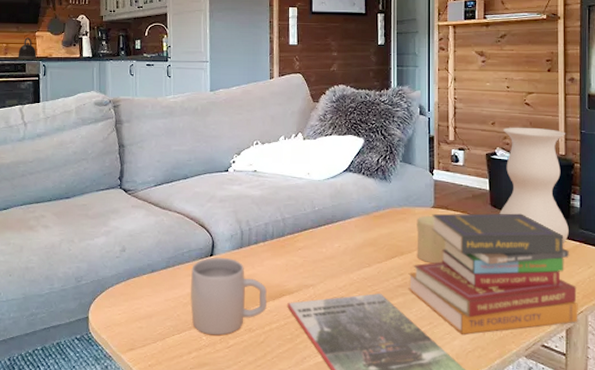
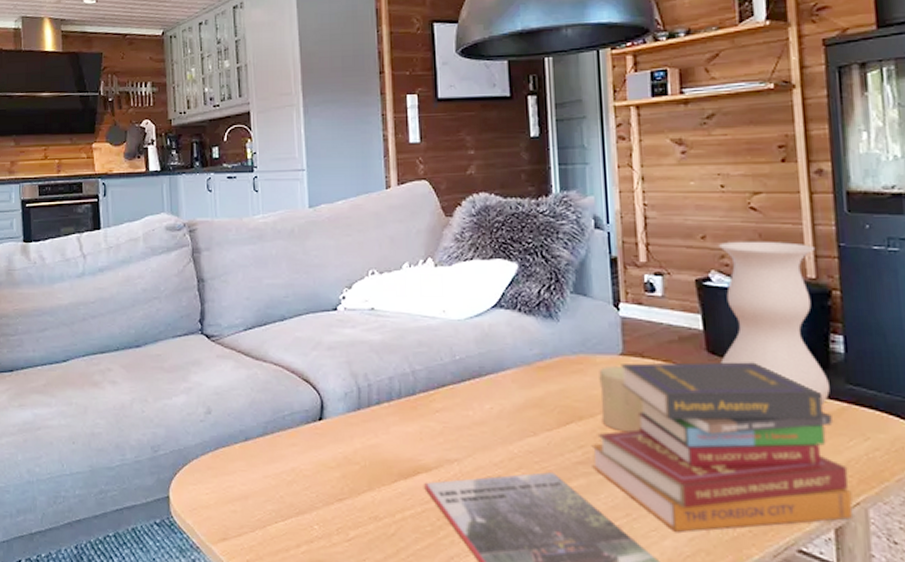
kettle: present [18,38,37,60] -> none [73,151,95,178]
mug: present [190,257,267,336] -> none [295,421,396,525]

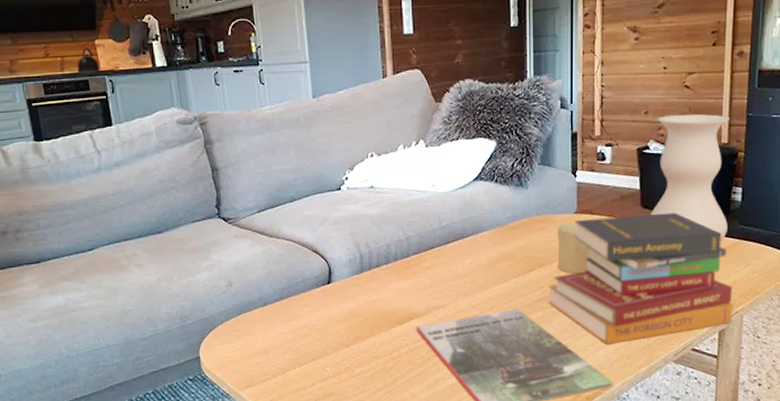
kettle: none [73,151,95,178] -> present [77,48,101,76]

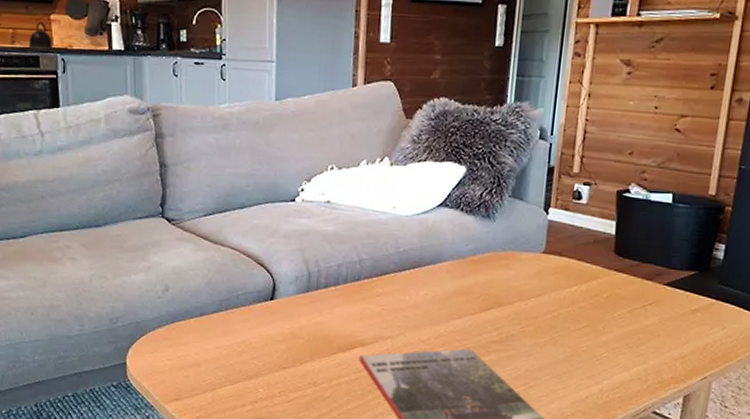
books: present [548,212,734,344] -> none [503,260,704,397]
candle: present [557,222,590,274] -> none [519,262,555,318]
vase: present [650,113,729,242] -> none [624,158,720,300]

